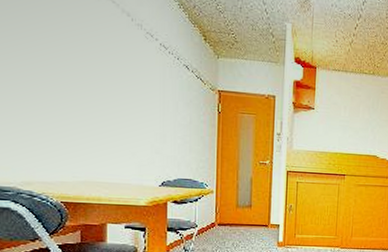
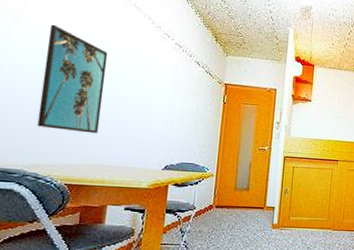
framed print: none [20,24,88,148] -> present [37,24,108,134]

